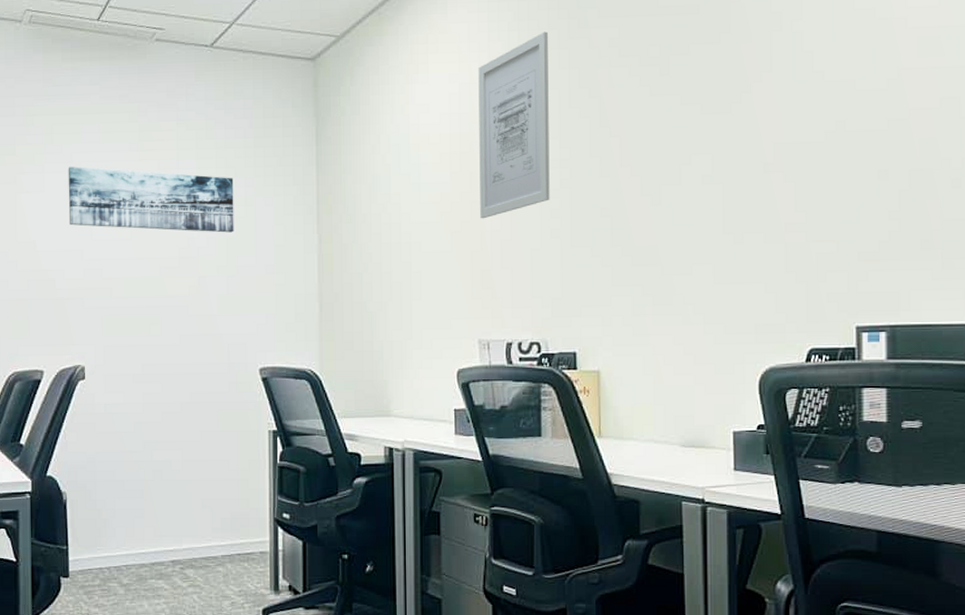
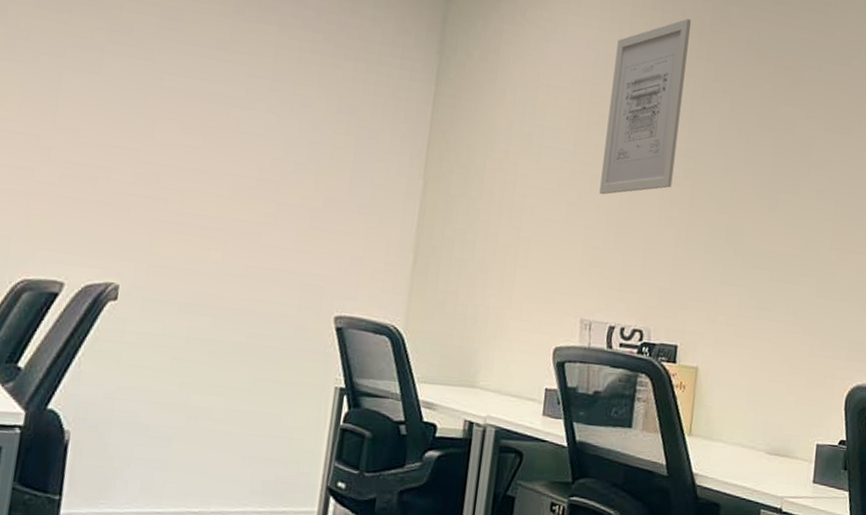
wall art: present [68,166,234,233] -> none [126,52,336,162]

